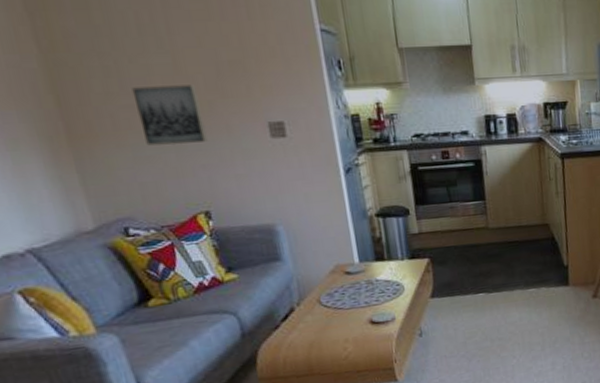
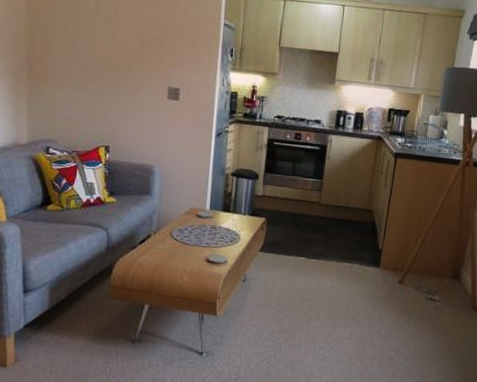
wall art: present [131,84,208,146] -> none [79,46,124,94]

